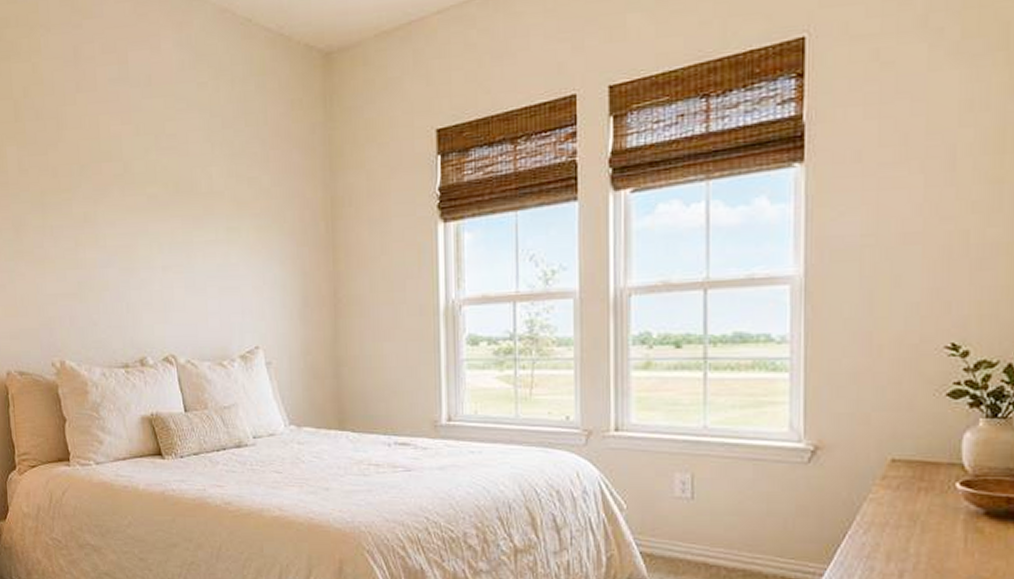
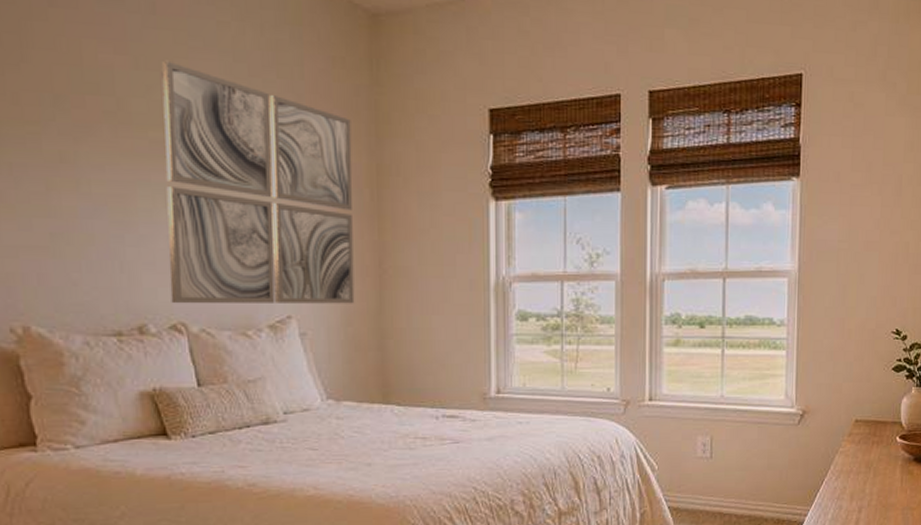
wall art: none [156,124,313,339] -> present [161,60,355,304]

